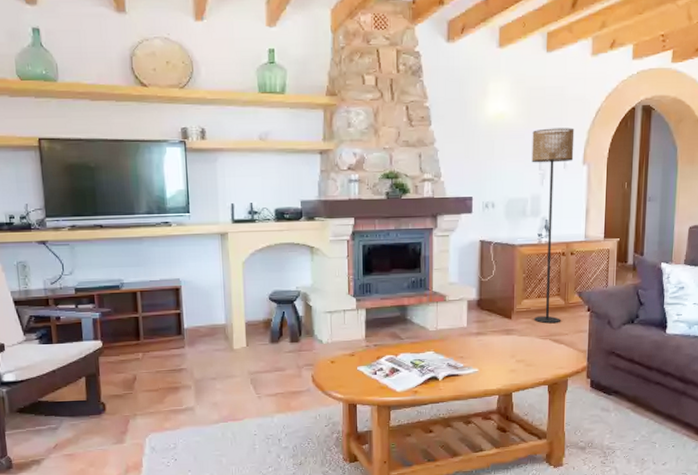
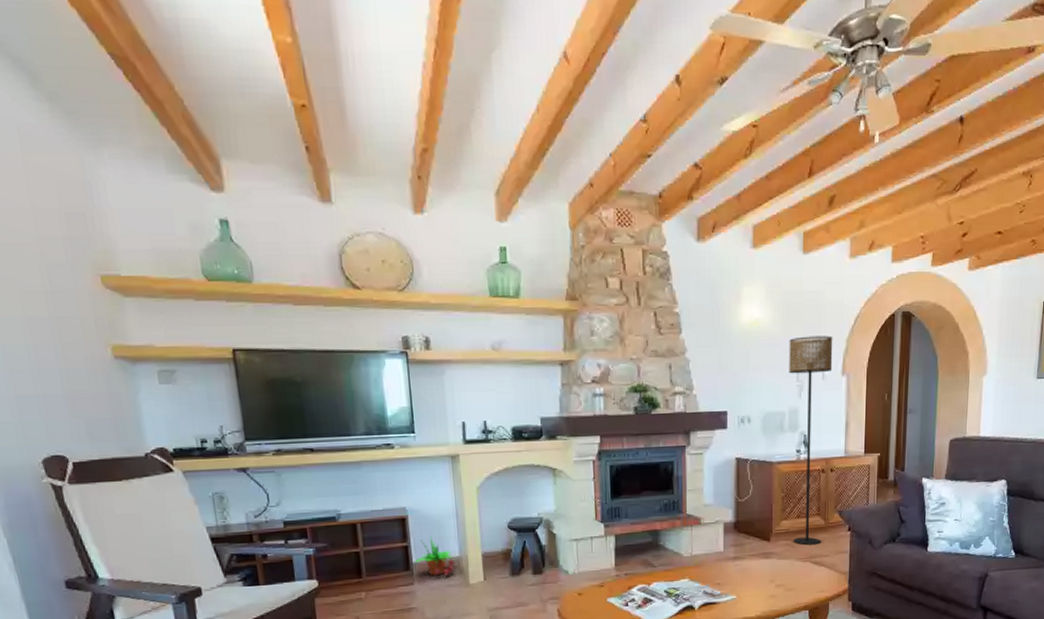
potted plant: none [185,305,222,341] -> present [414,536,456,576]

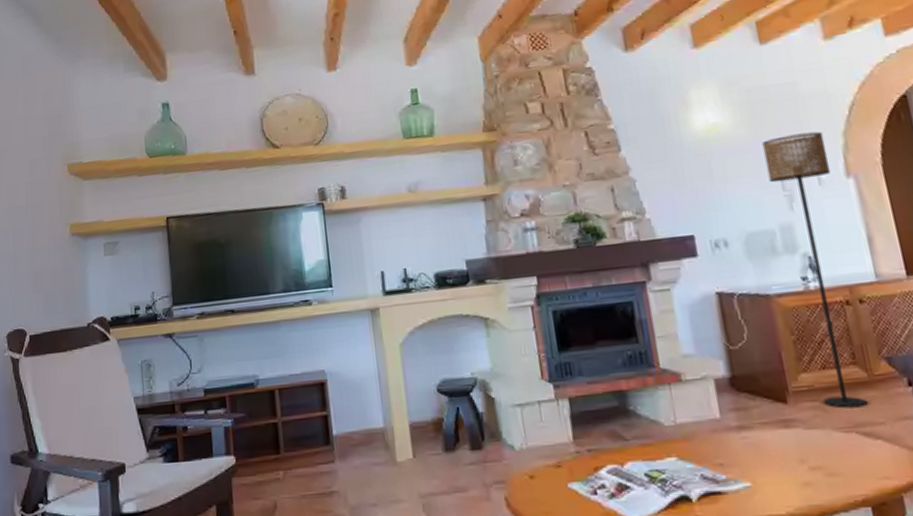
potted plant: present [414,536,456,576] -> none [334,403,380,451]

